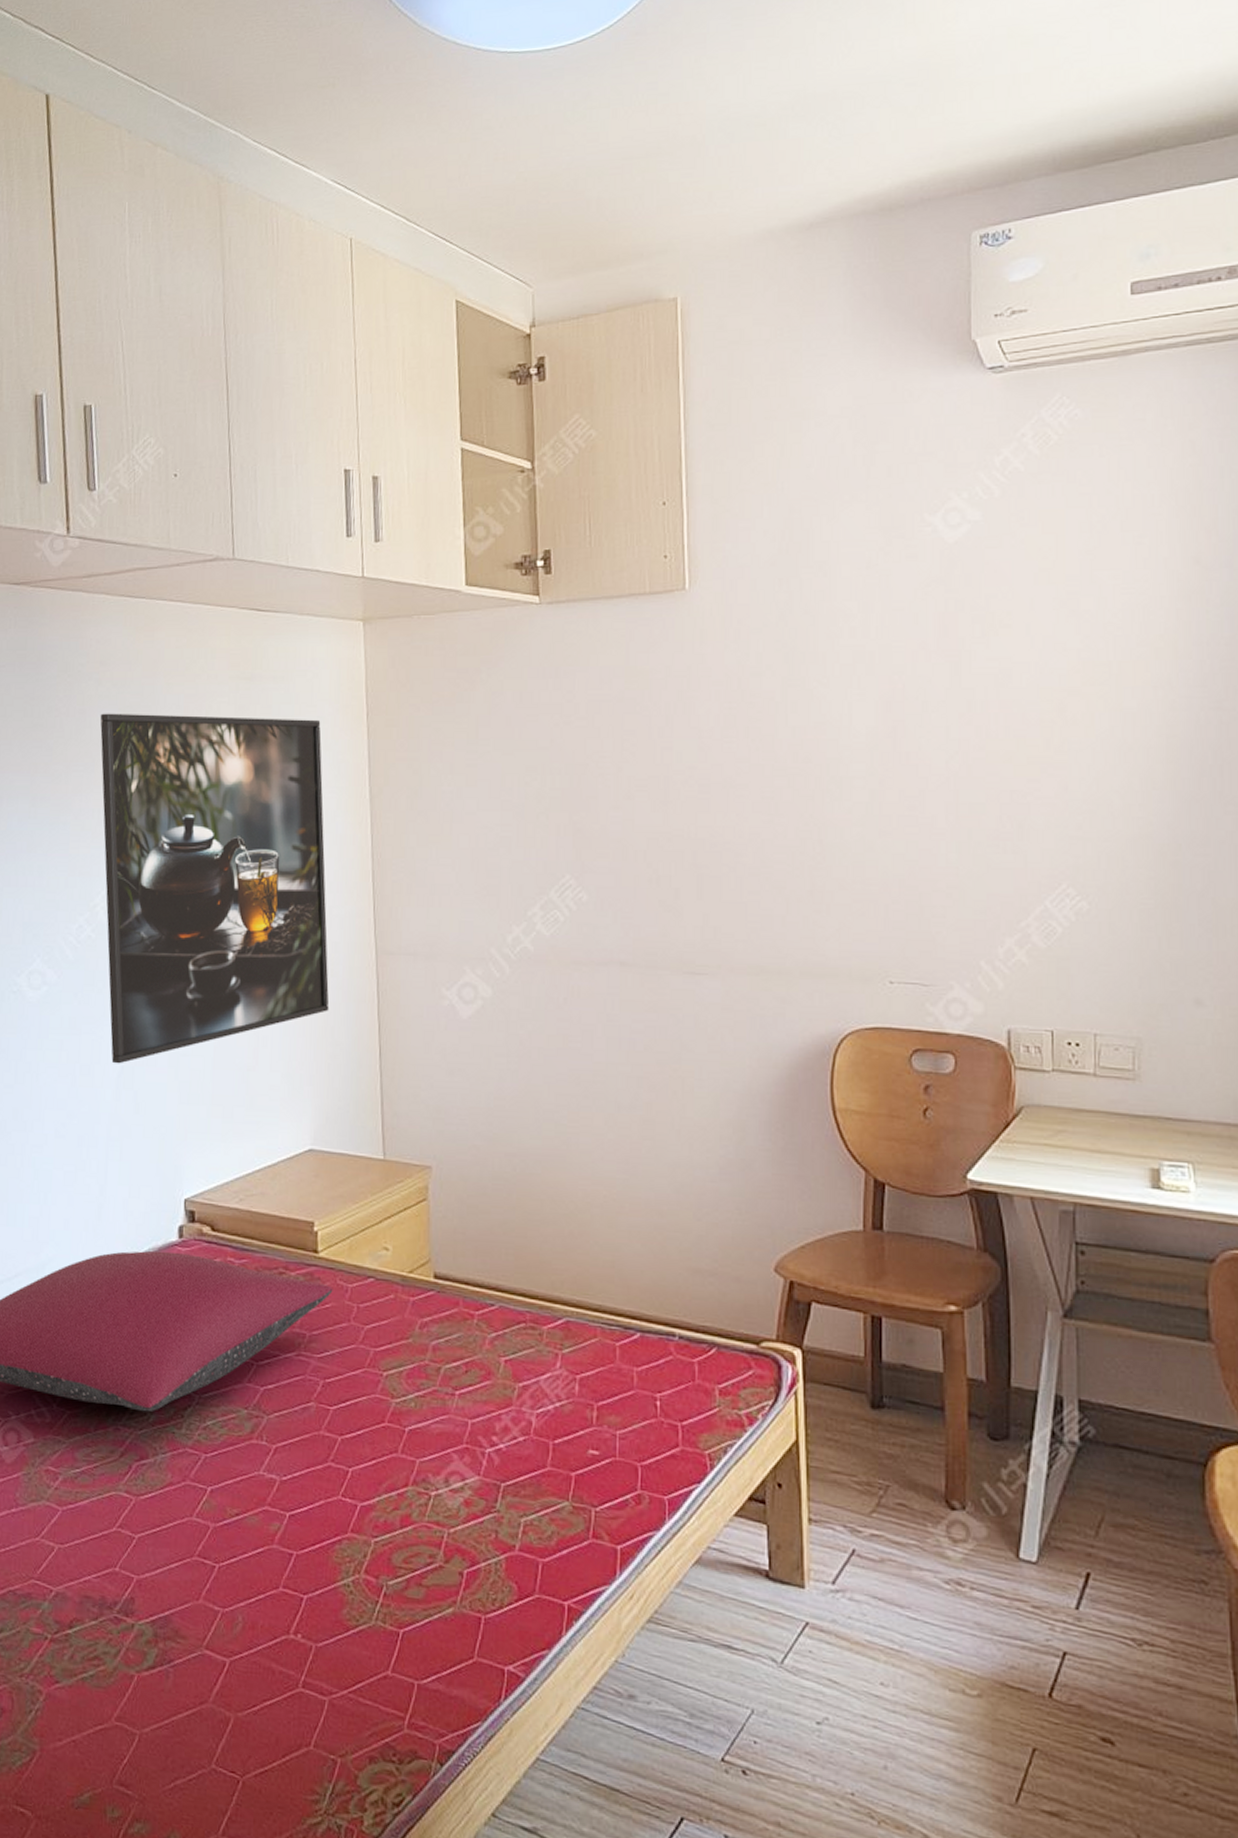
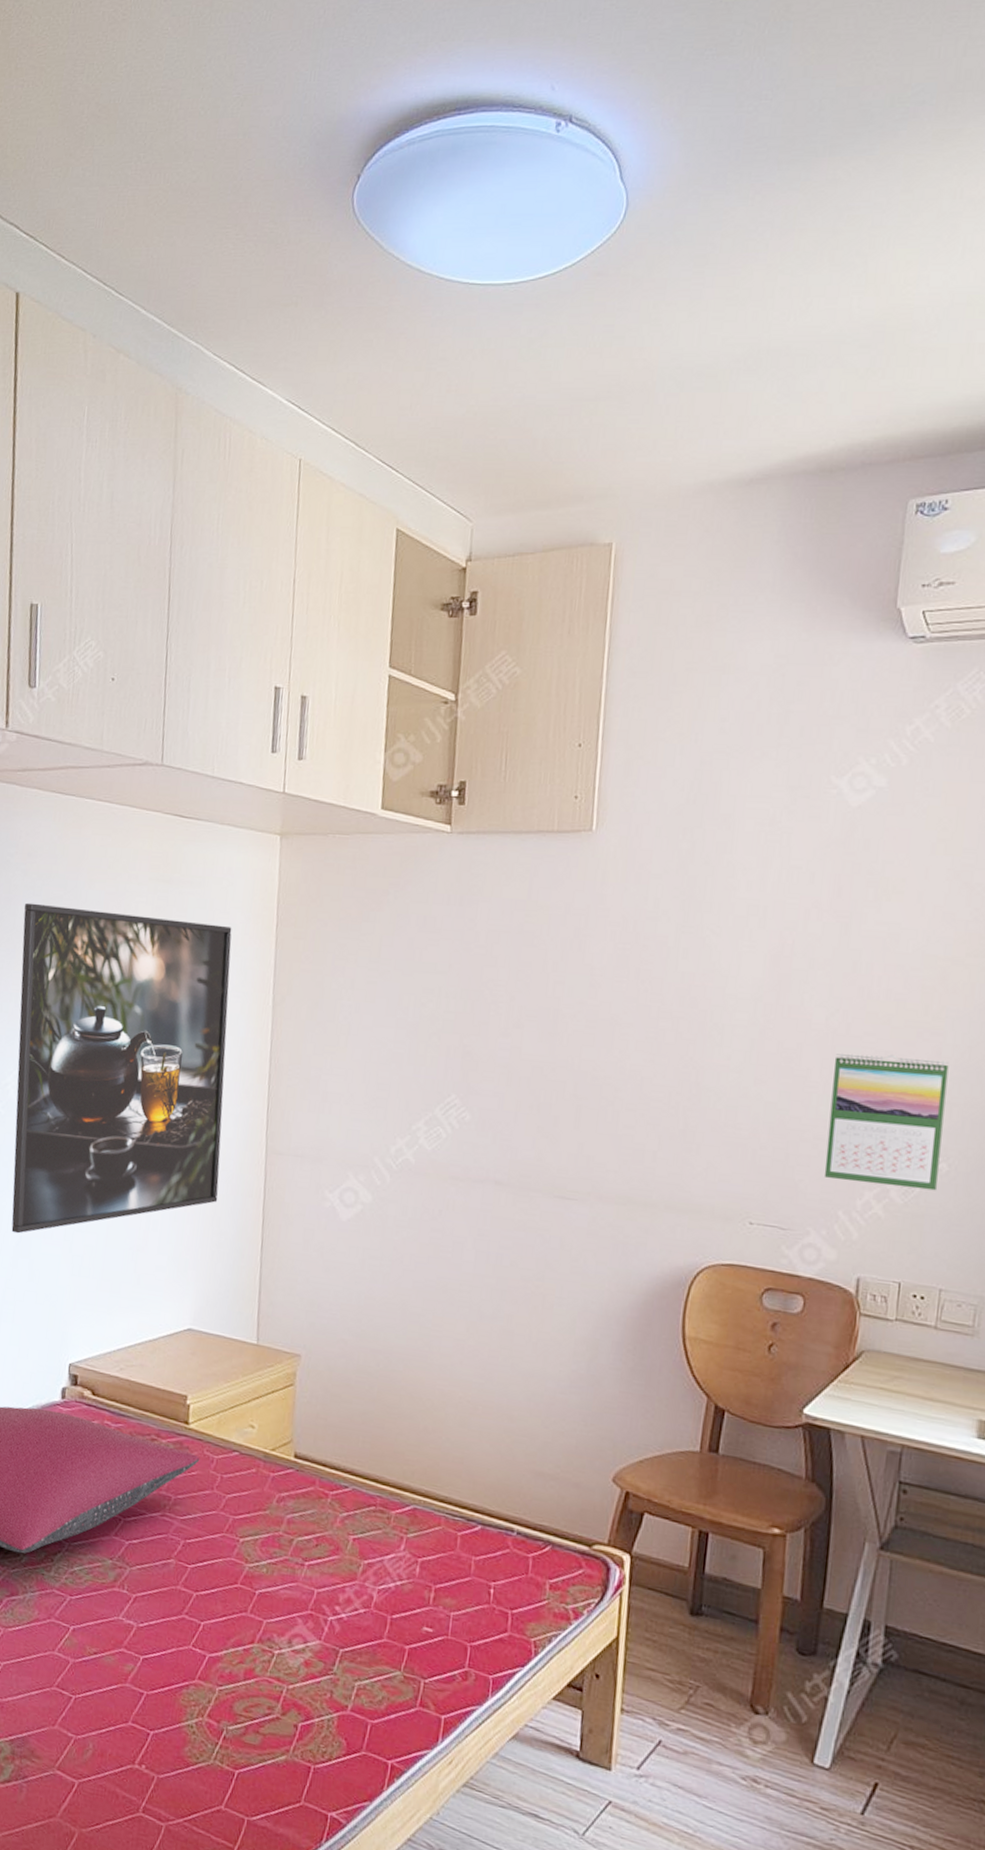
calendar: none [959,793,1080,931] -> present [824,1054,949,1191]

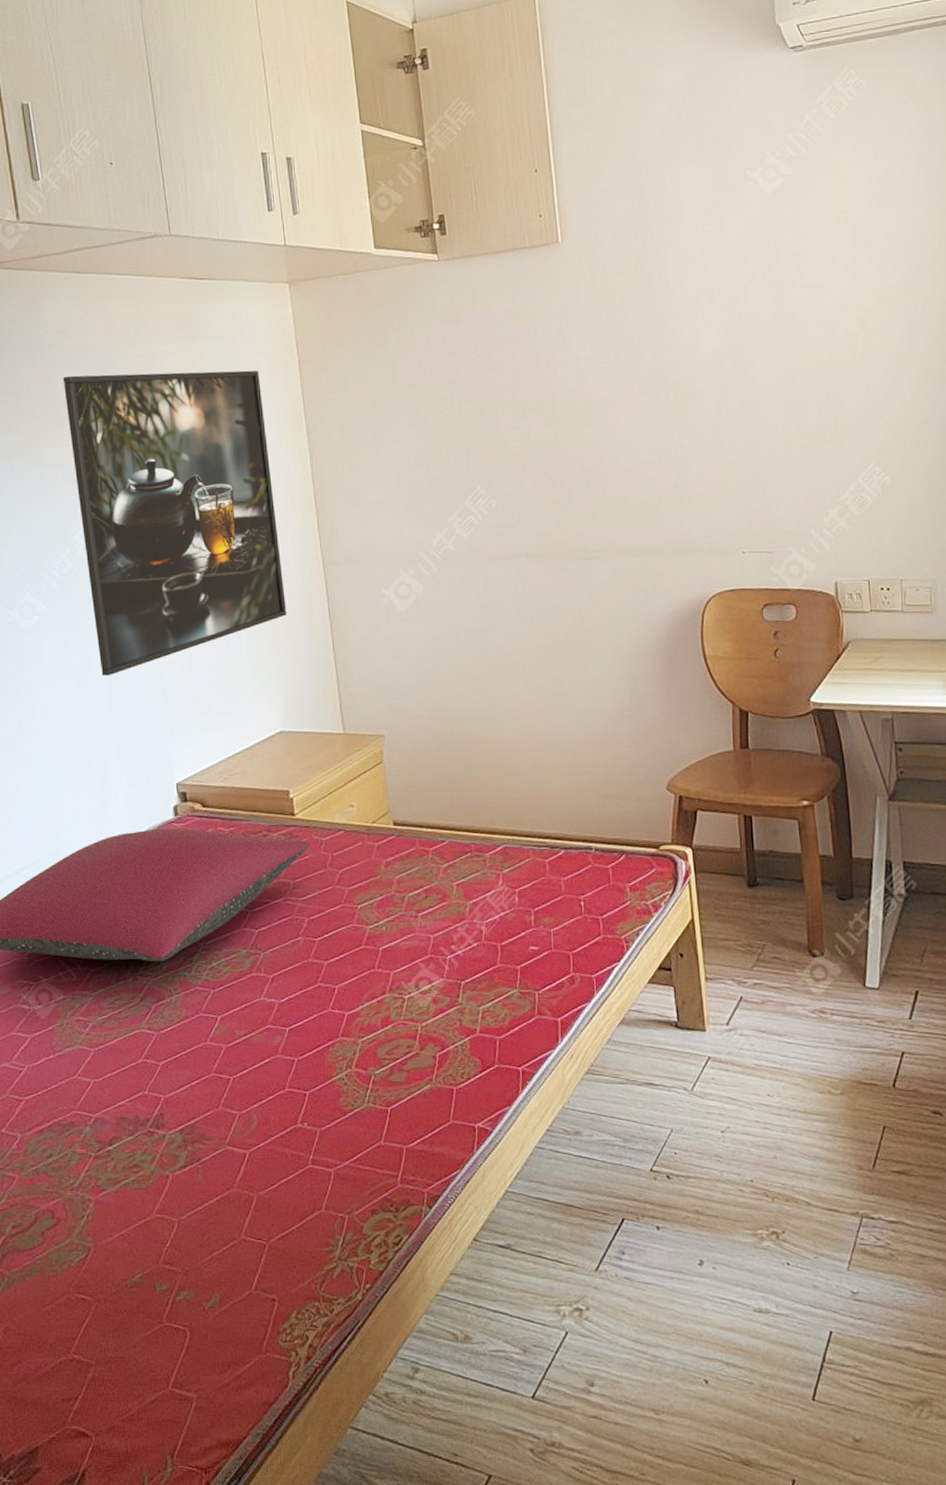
calendar: present [824,1054,949,1191] -> none [787,392,886,505]

